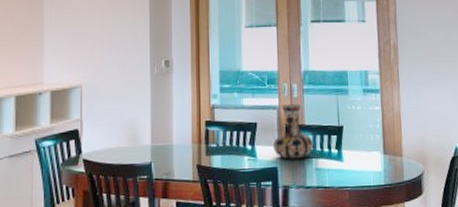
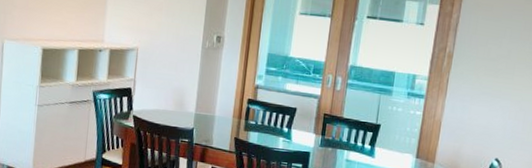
vase: present [274,104,314,160] -> none [309,95,349,149]

